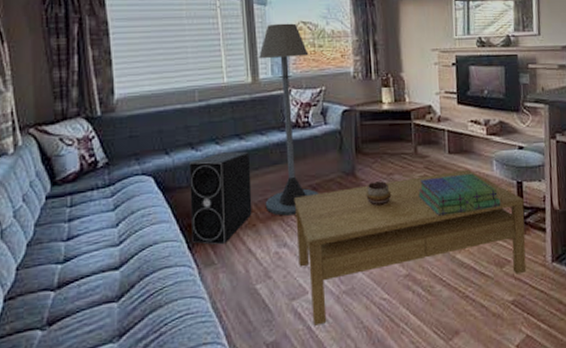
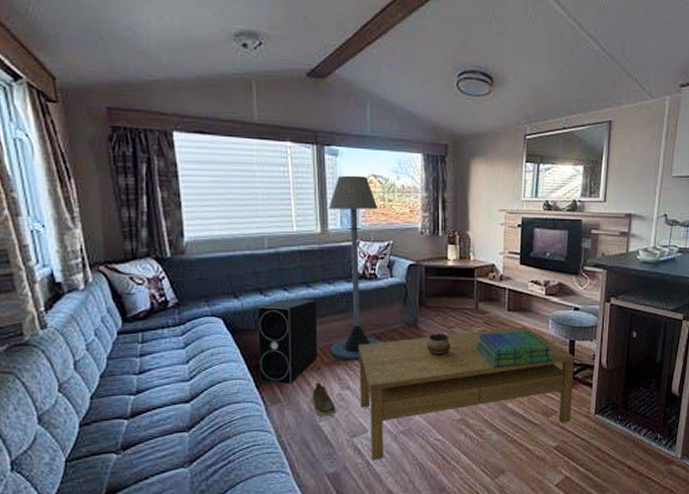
shoe: none [246,240,273,279] -> present [311,382,336,417]

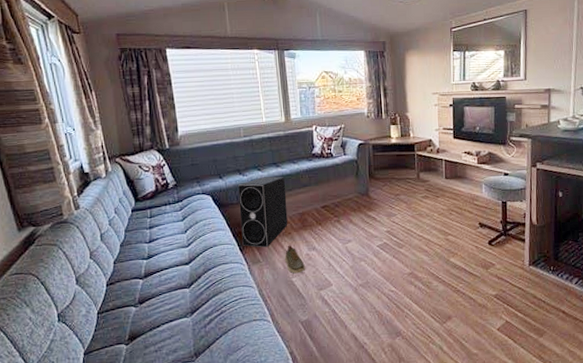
floor lamp: present [329,175,382,361] -> none [290,72,340,227]
coffee table: present [358,326,575,460] -> none [320,191,508,309]
decorative bowl: present [427,333,451,356] -> none [377,200,398,220]
stack of books: present [476,330,553,369] -> none [420,194,488,229]

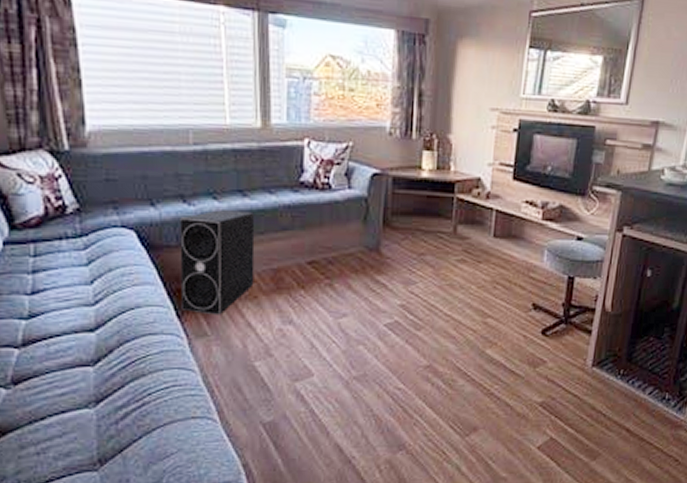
shoe: present [284,245,305,274] -> none [244,314,275,356]

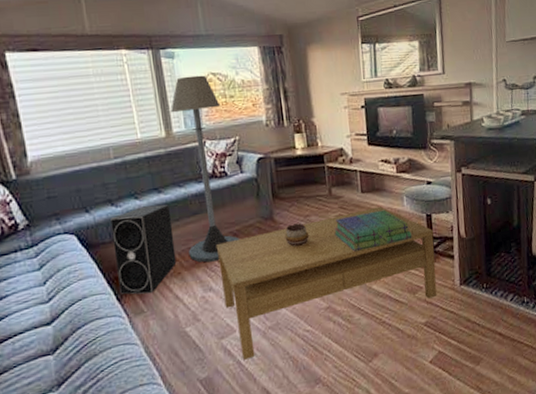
floor lamp: none [270,54,336,290] -> present [171,75,240,263]
coffee table: none [304,257,574,409] -> present [215,206,437,360]
decorative bowl: none [390,261,421,288] -> present [284,223,310,247]
stack of books: none [451,262,546,308] -> present [334,209,412,253]

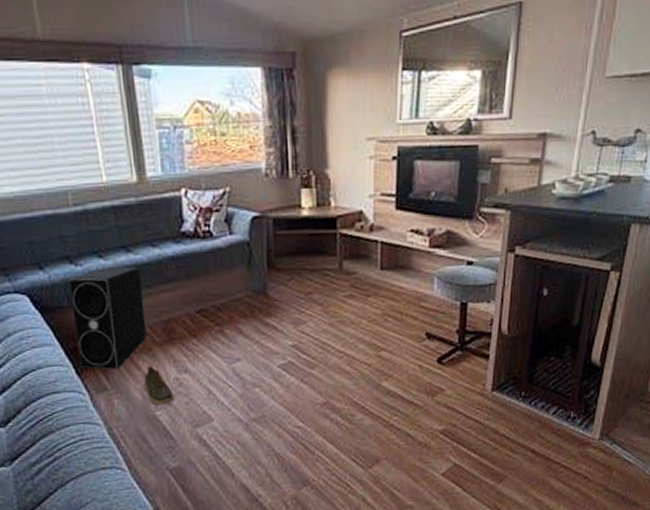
floor lamp: present [171,75,240,263] -> none [144,103,224,340]
shoe: none [174,287,201,323] -> present [143,366,174,406]
coffee table: present [215,206,437,360] -> none [194,288,468,453]
decorative bowl: present [284,223,310,247] -> none [279,301,310,329]
stack of books: present [334,209,412,253] -> none [341,292,439,342]

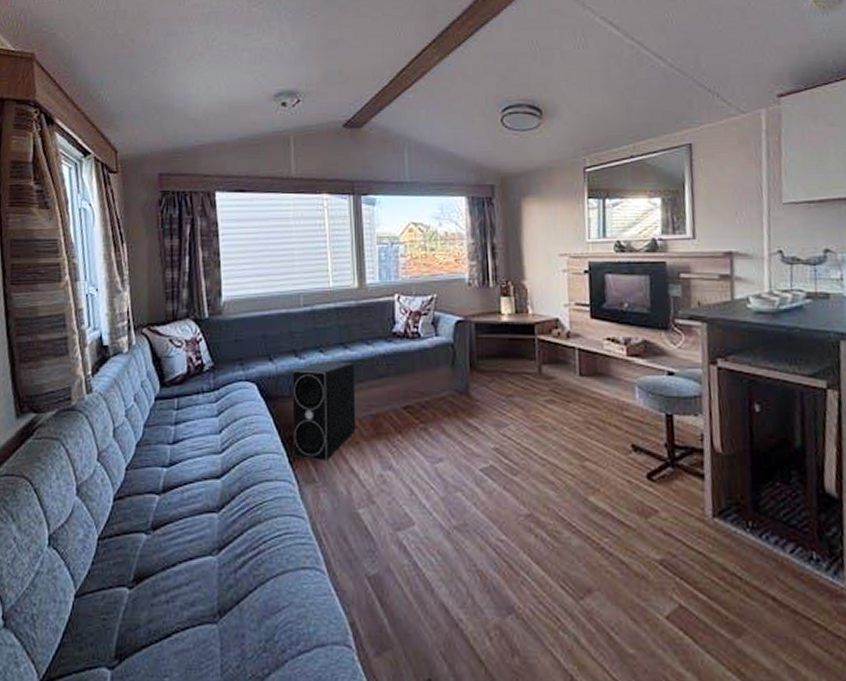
shoe: present [143,366,174,406] -> none [348,460,377,503]

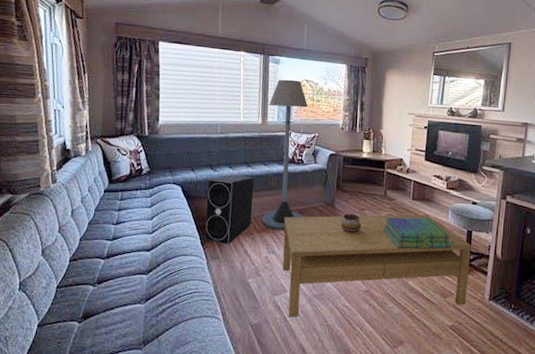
floor lamp: none [366,224,428,435] -> present [261,79,308,231]
coffee table: none [400,396,679,562] -> present [282,214,472,318]
decorative bowl: none [481,403,511,431] -> present [341,213,362,233]
stack of books: none [542,400,646,450] -> present [383,217,452,250]

